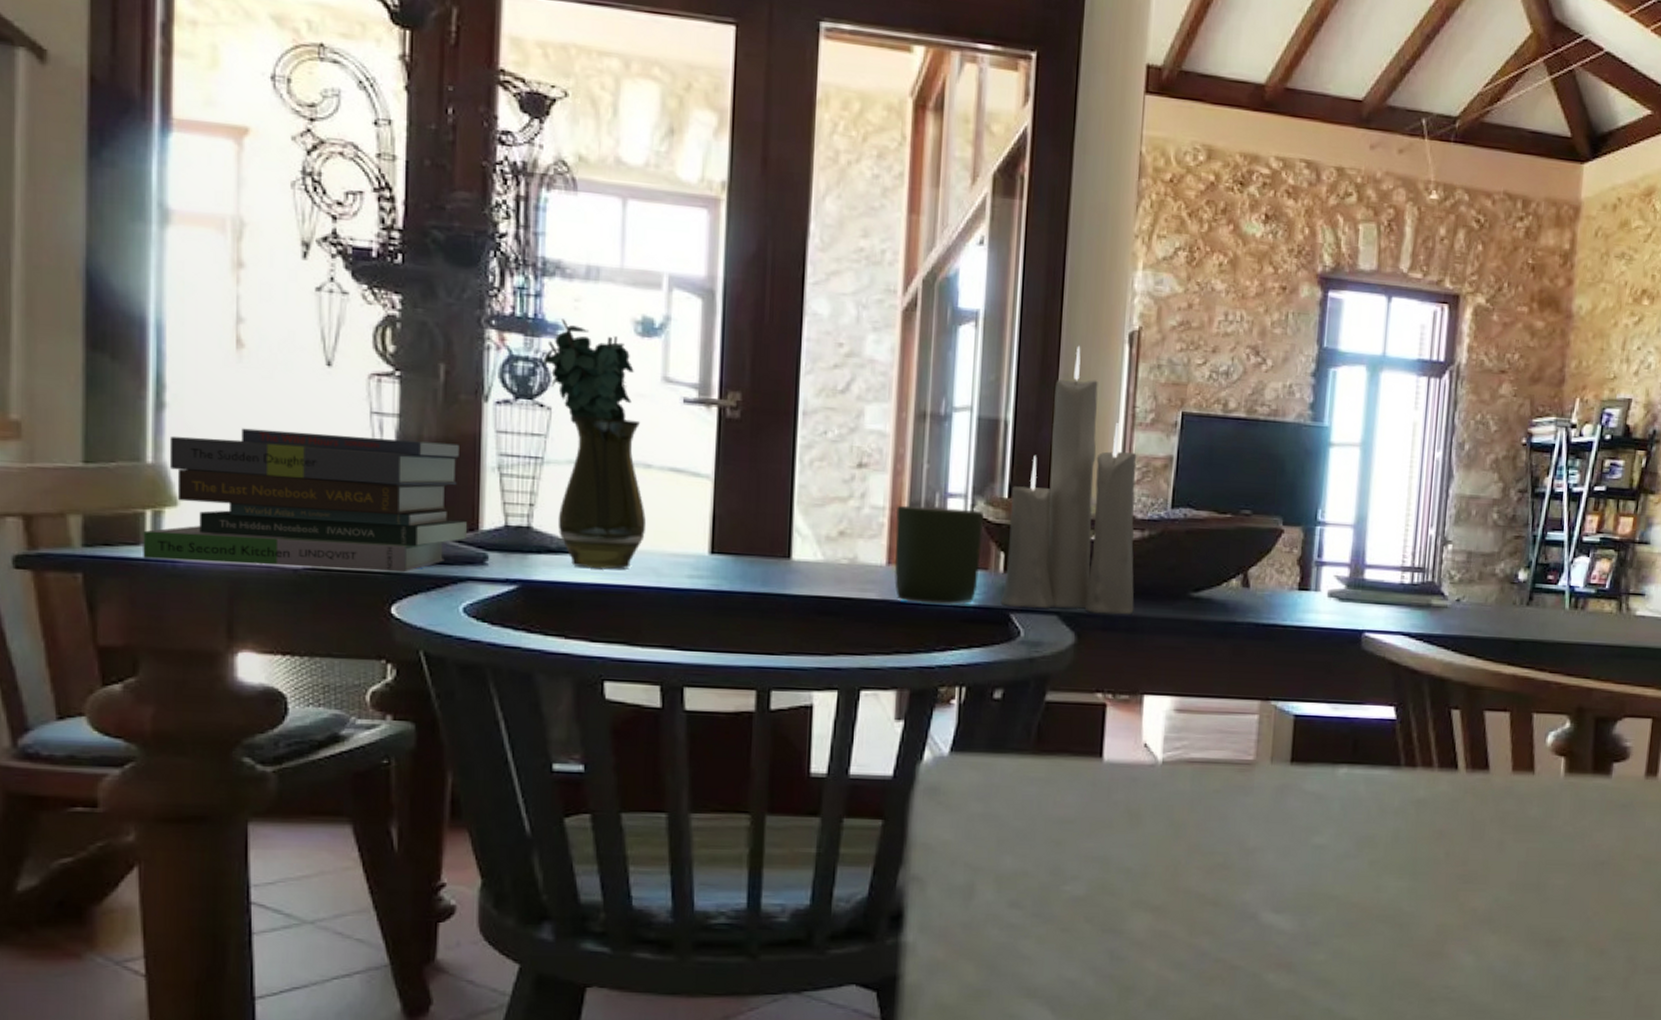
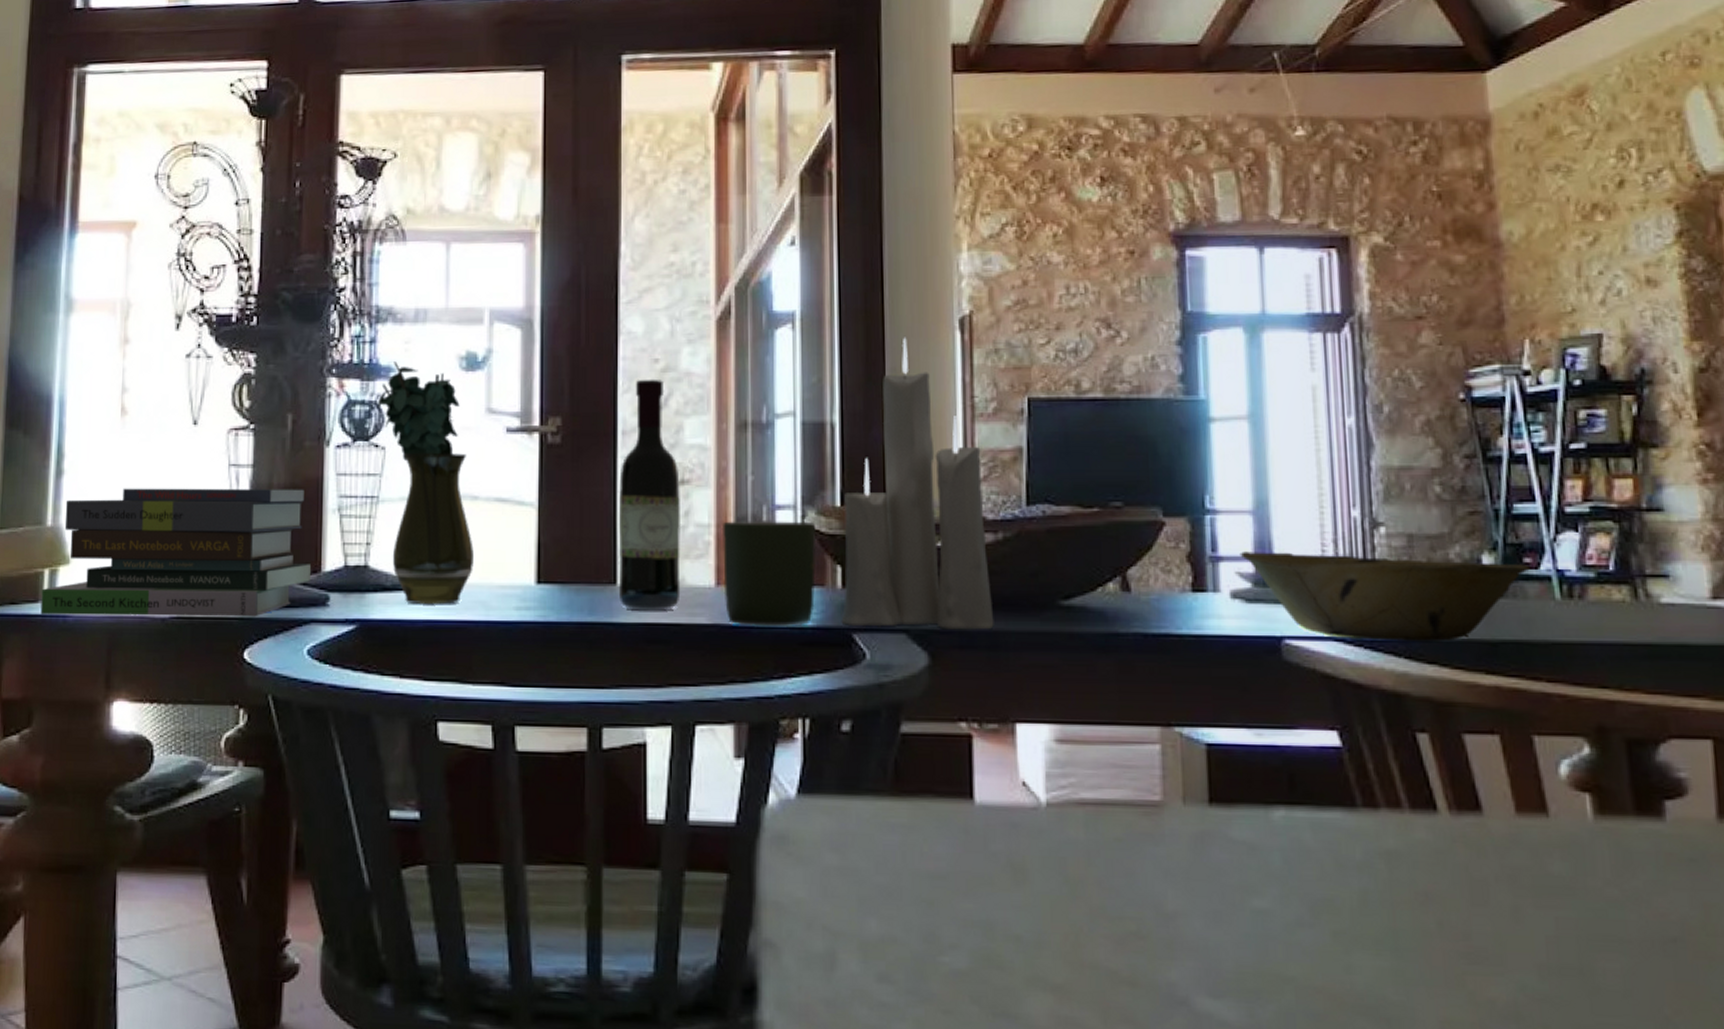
wine bottle: none [792,362,858,585] -> present [618,380,682,611]
bowl: none [1339,559,1551,639] -> present [1240,552,1530,642]

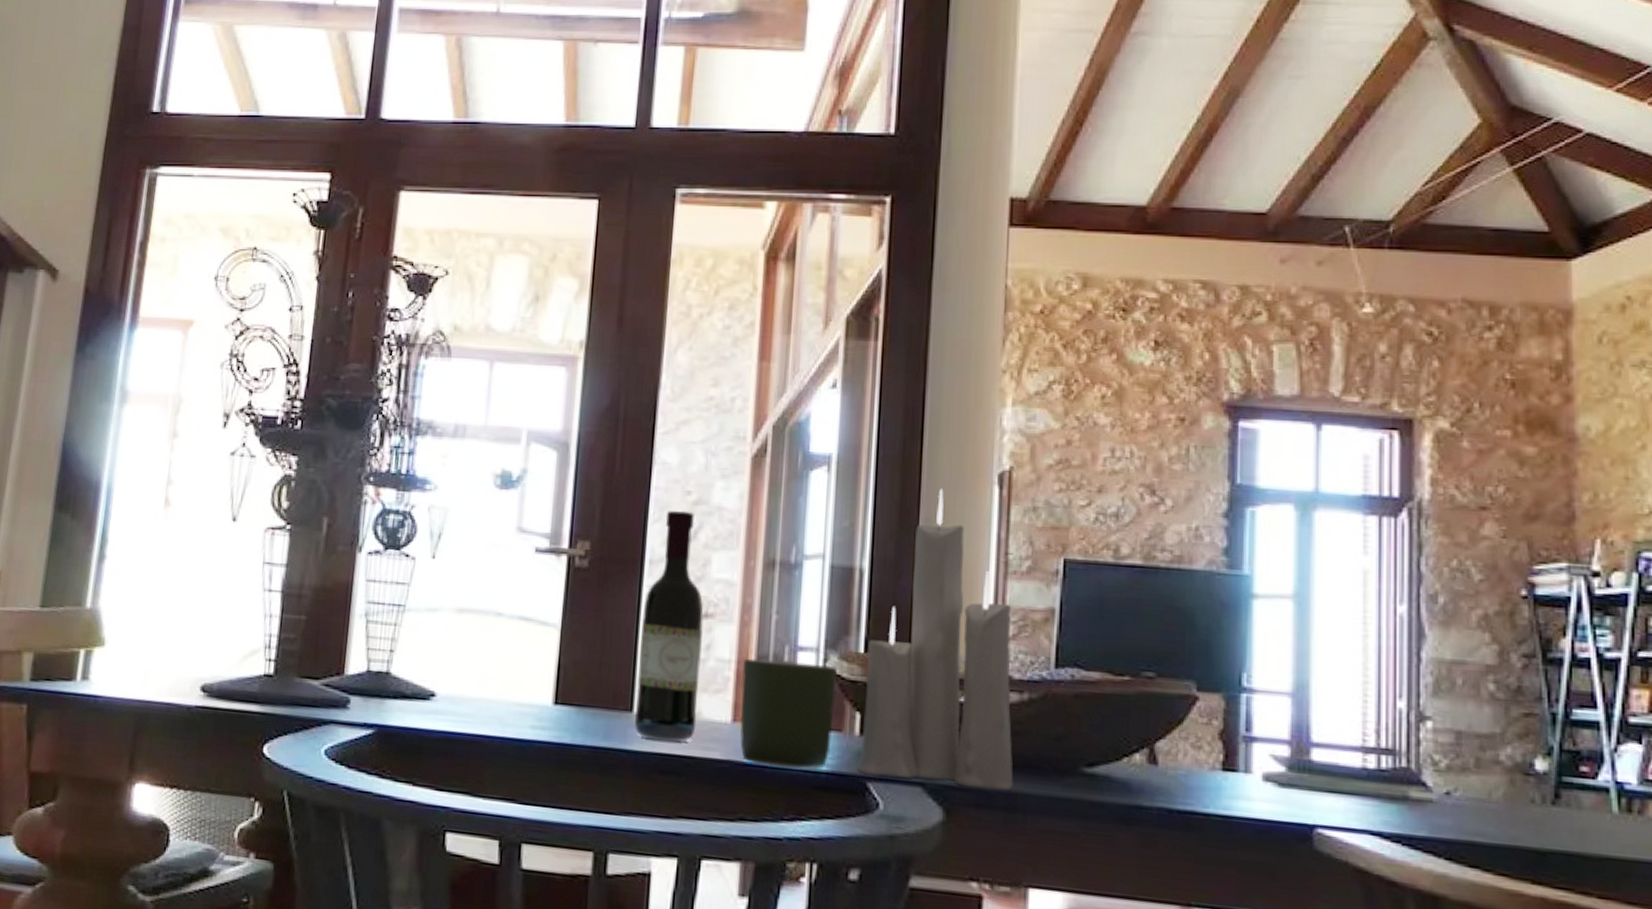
books: present [40,488,311,617] -> none [73,577,334,714]
vase: present [377,361,474,604] -> none [410,474,494,717]
bowl: present [1240,552,1530,642] -> none [1275,734,1587,846]

